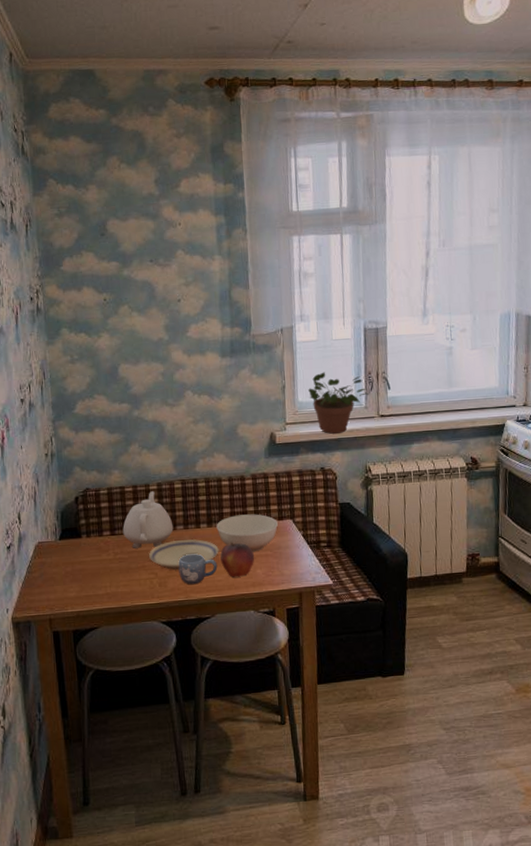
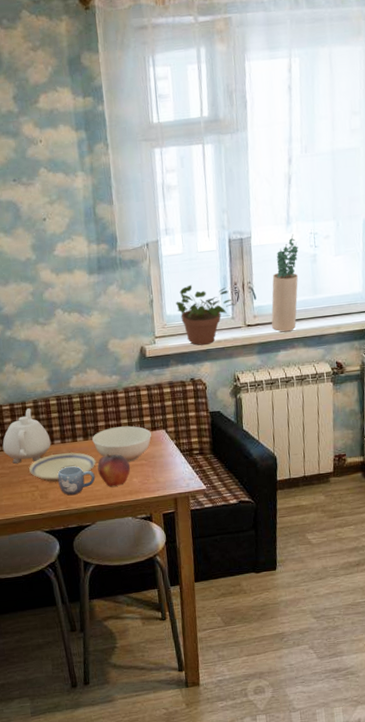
vase: none [405,326,435,424] -> present [271,234,299,332]

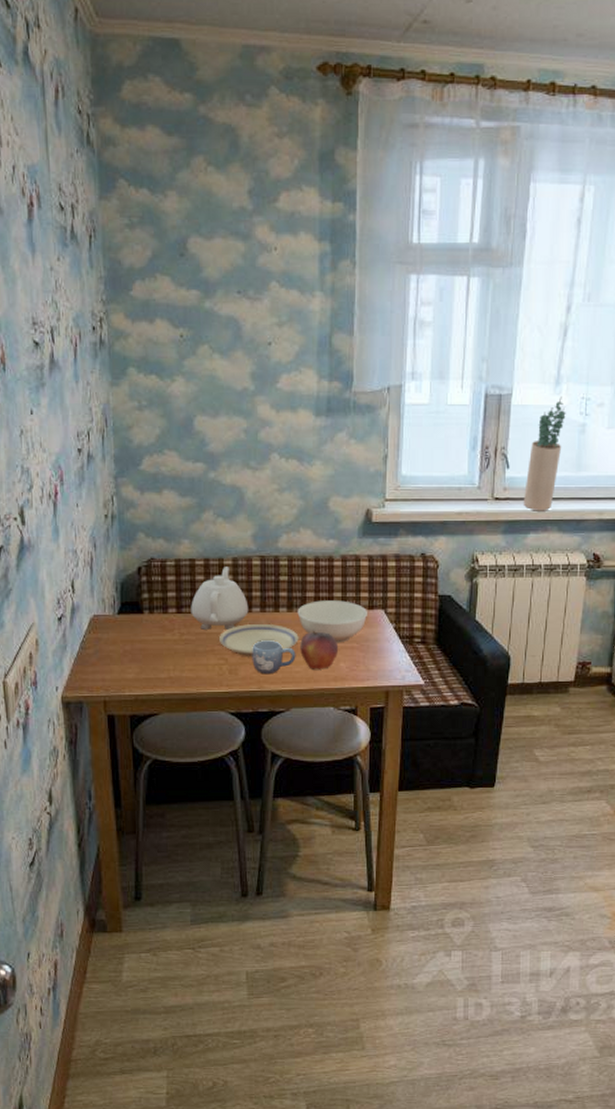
potted plant: present [176,284,235,345] -> none [414,442,484,515]

